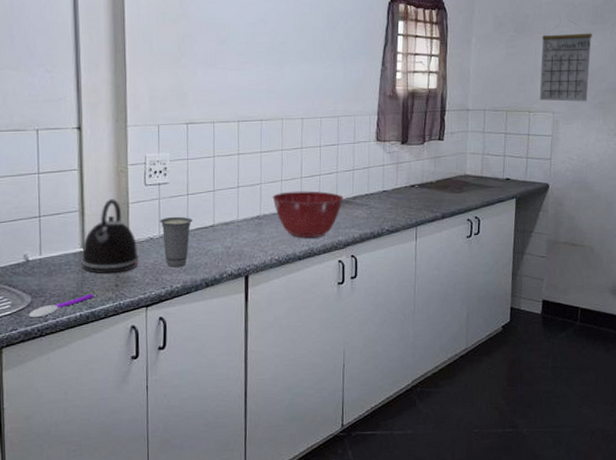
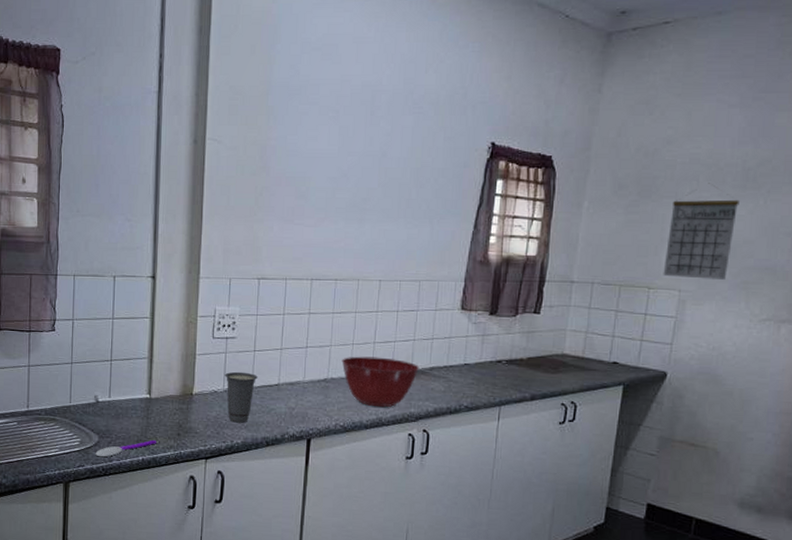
kettle: present [81,199,139,274] -> none [146,349,202,423]

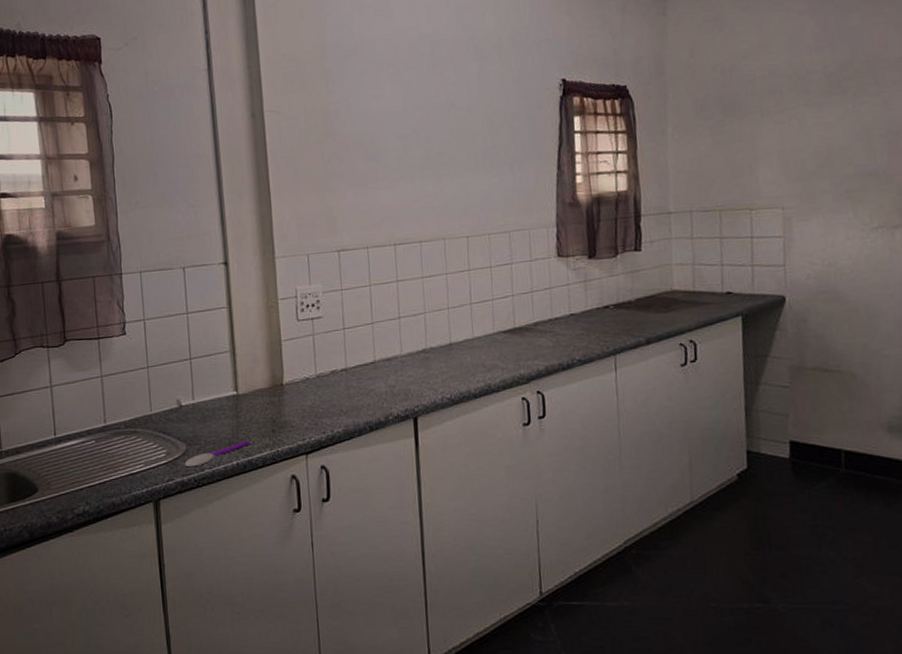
cup: present [225,371,258,423] -> none [315,353,351,410]
mixing bowl: present [341,356,419,408] -> none [438,318,523,373]
calendar: present [663,183,740,280] -> none [759,93,829,195]

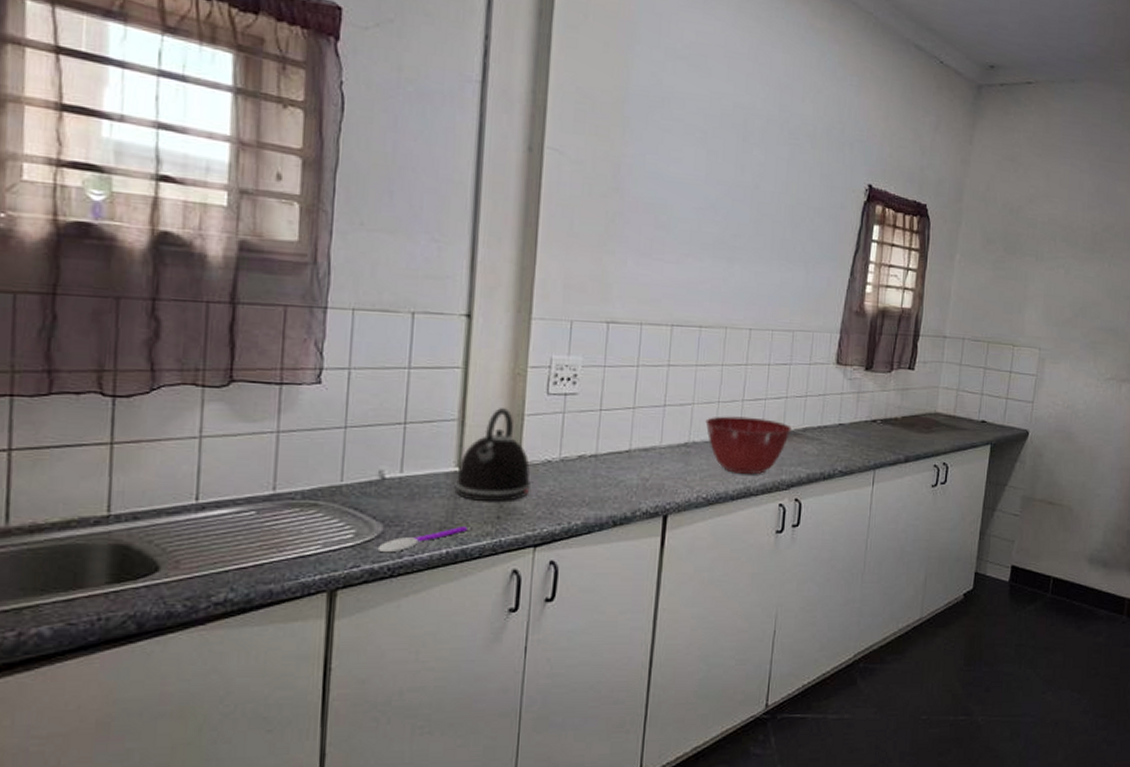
kettle: none [235,337,296,419] -> present [454,408,531,503]
mixing bowl: none [438,318,523,373] -> present [705,416,791,475]

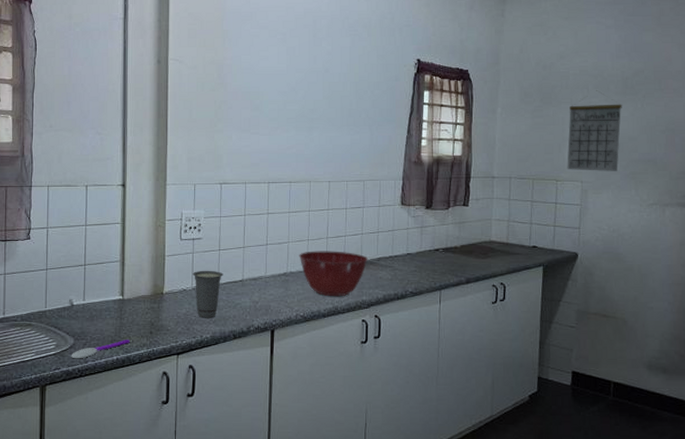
kettle: present [454,408,531,503] -> none [120,251,172,322]
cup: none [562,436,604,500] -> present [193,270,223,318]
calendar: none [1026,243,1089,339] -> present [567,90,622,171]

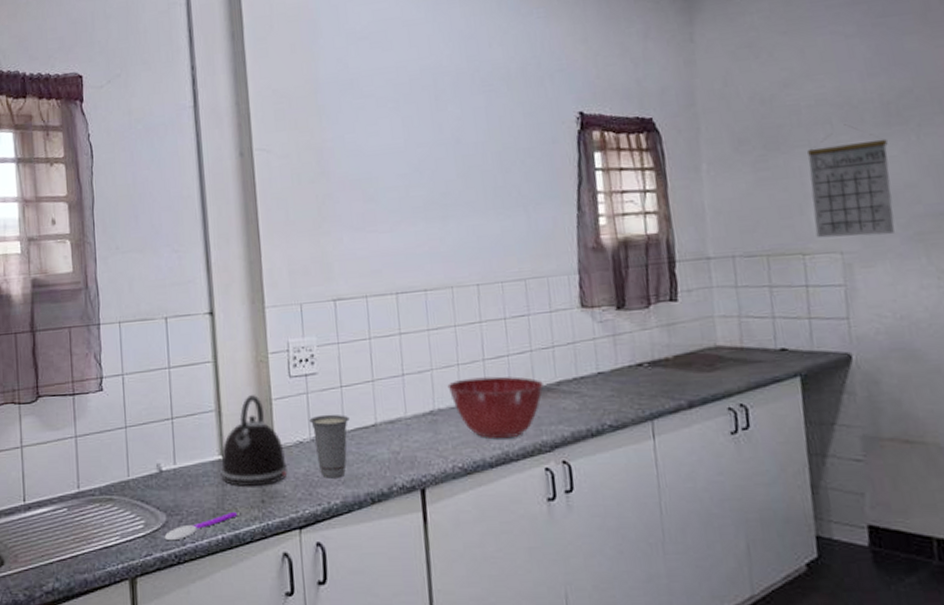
kettle: none [120,251,172,322] -> present [220,395,288,488]

